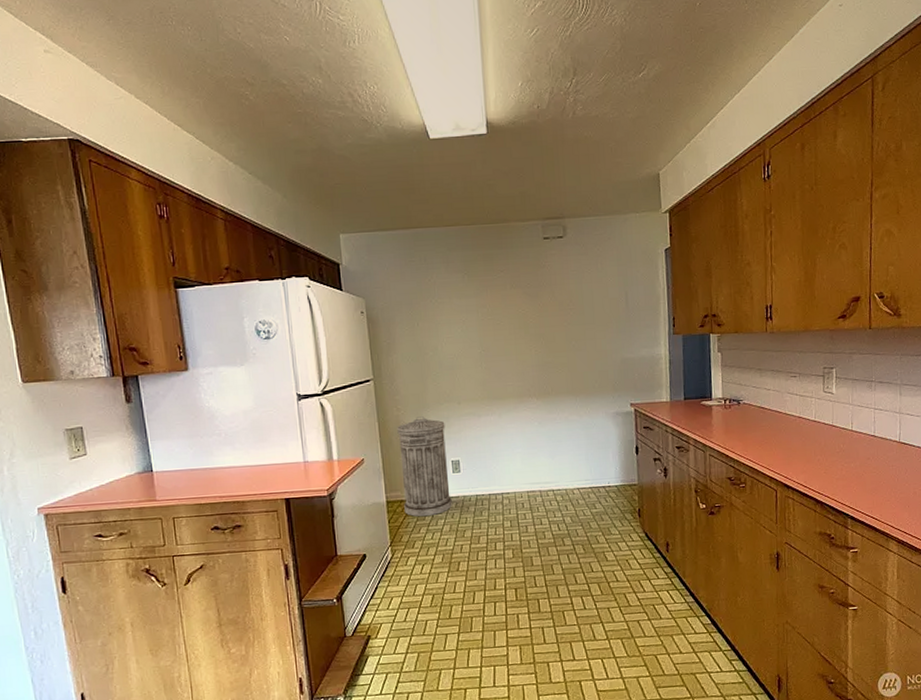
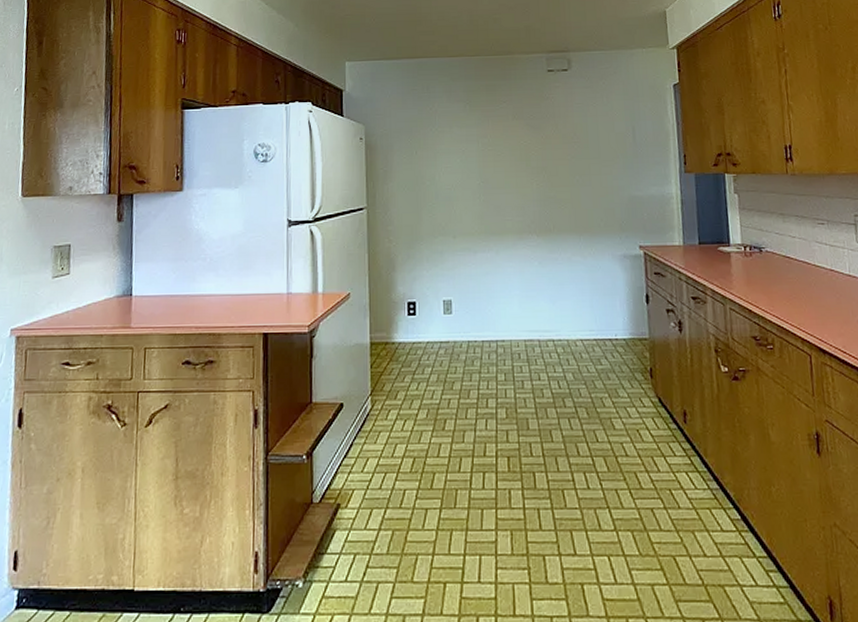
trash can: present [397,416,452,517] -> none [387,250,441,363]

